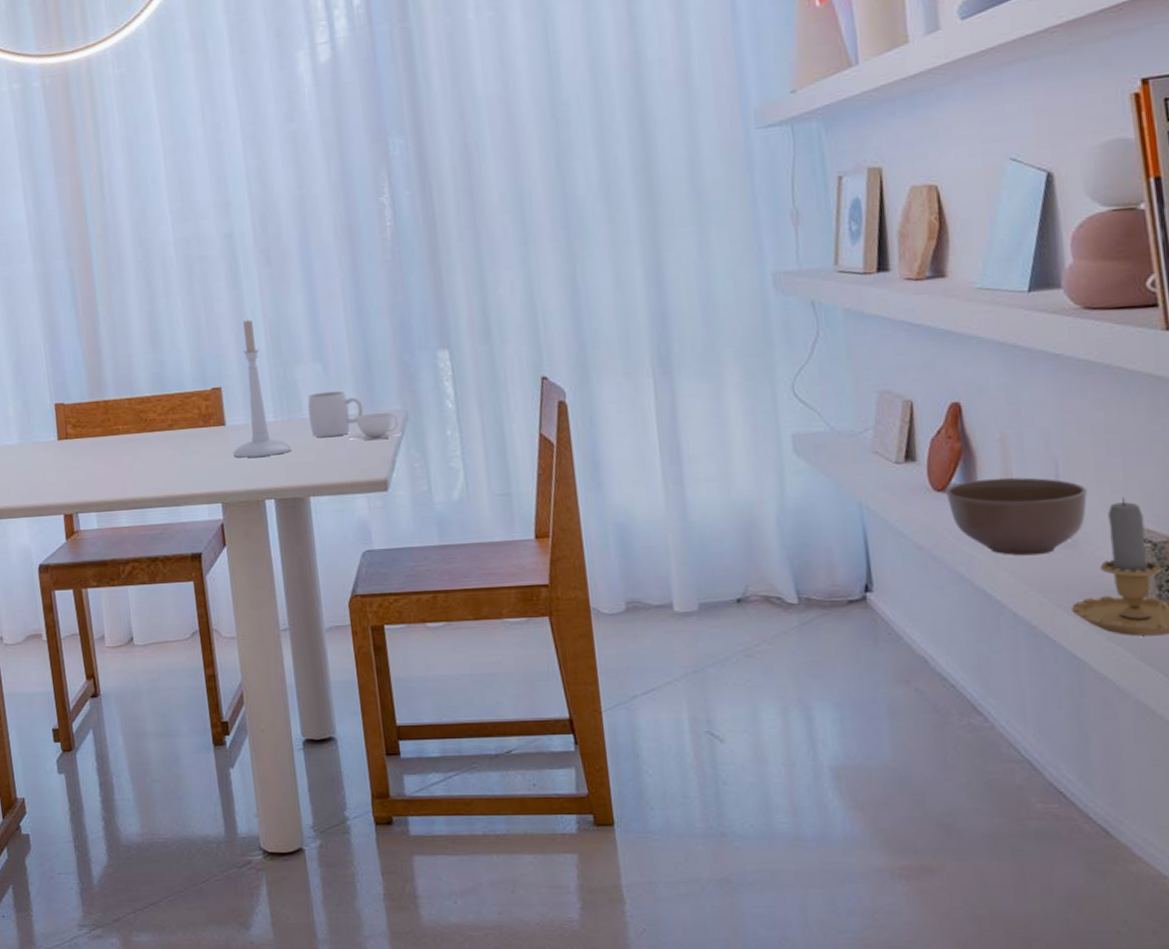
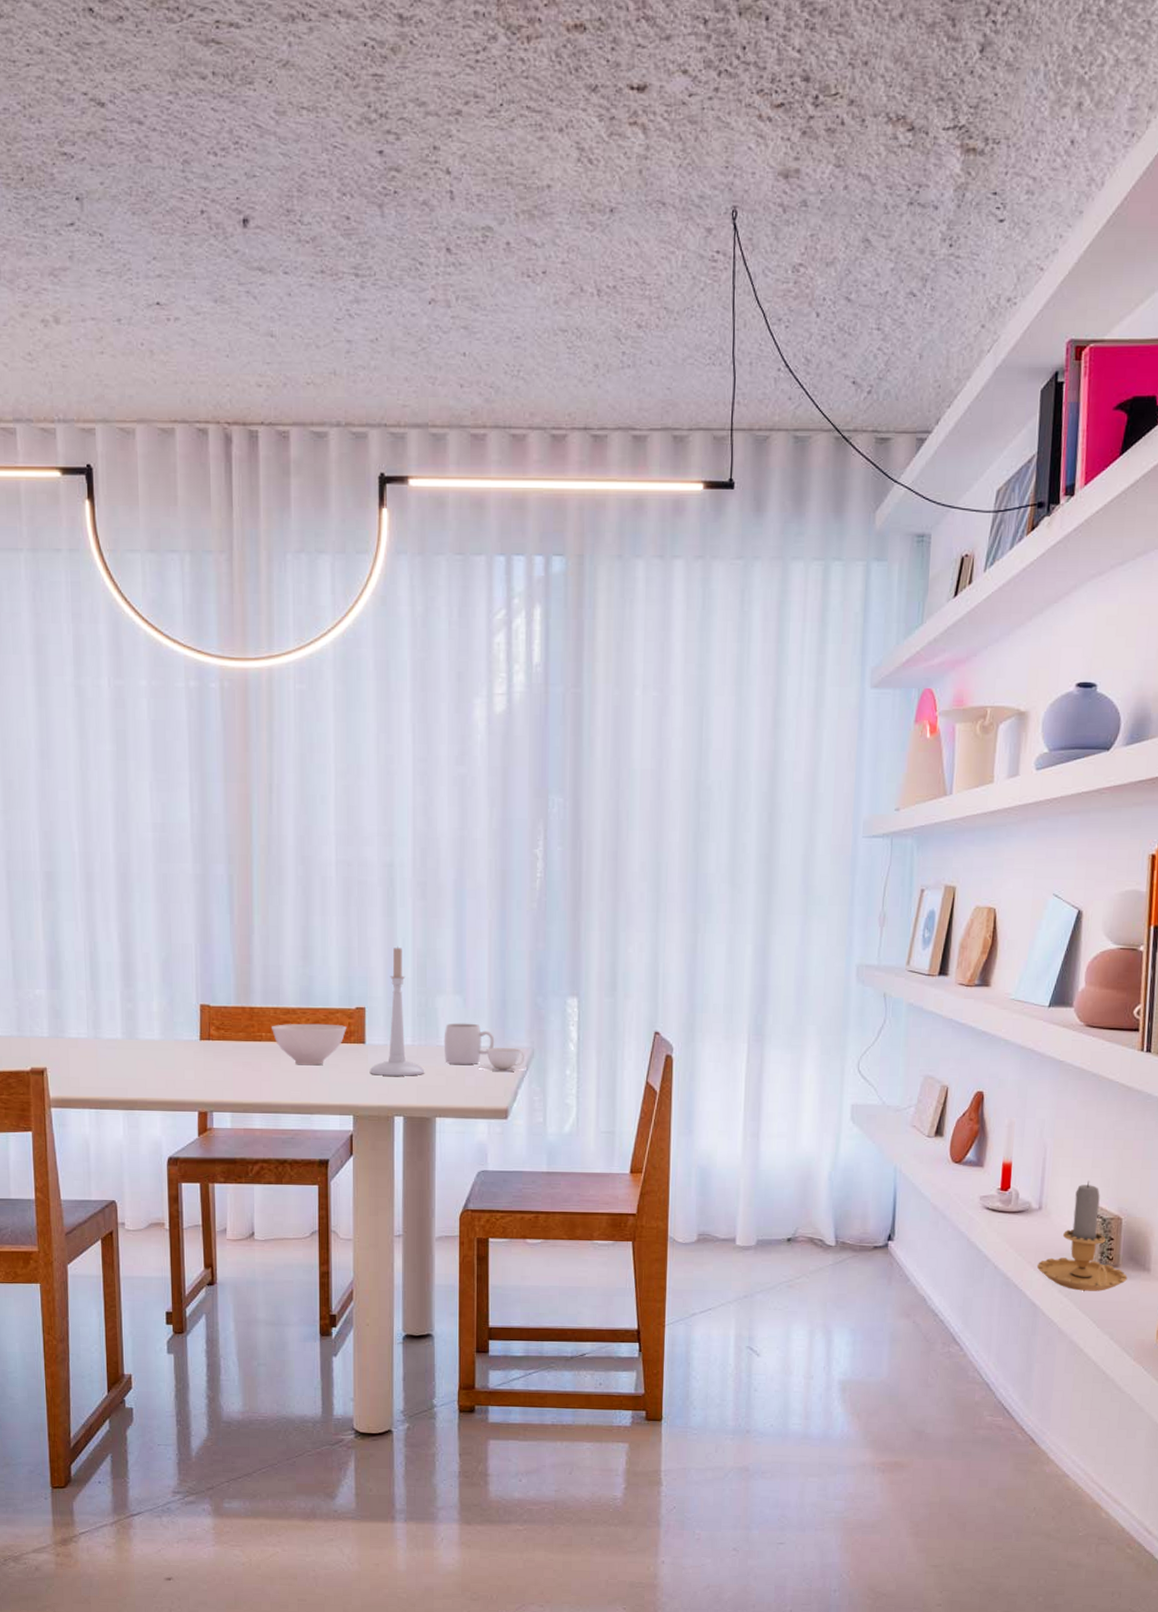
bowl: none [127,408,205,456] -> present [271,1023,347,1066]
bowl: present [946,477,1087,556] -> none [961,1156,1064,1221]

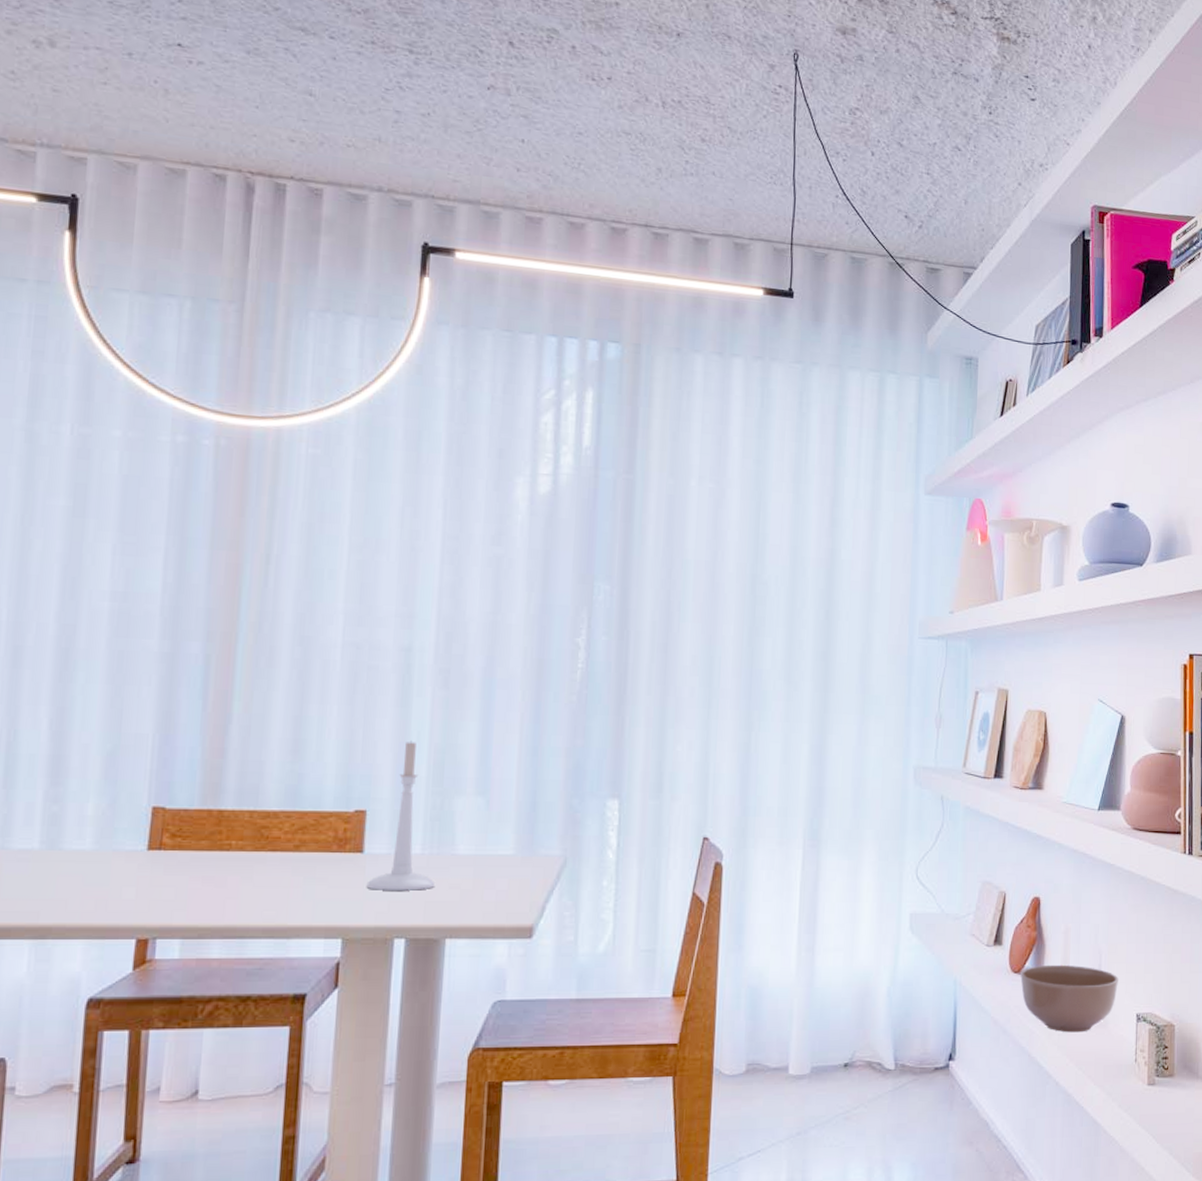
bowl: present [271,1023,347,1066] -> none [243,829,342,880]
mug: present [444,1023,495,1064] -> none [460,828,522,876]
teacup: present [479,1048,528,1072] -> none [501,856,558,884]
bowl: none [961,1156,1064,1221] -> present [1020,964,1118,1033]
candle: present [1036,1180,1128,1291] -> none [1096,986,1183,1104]

